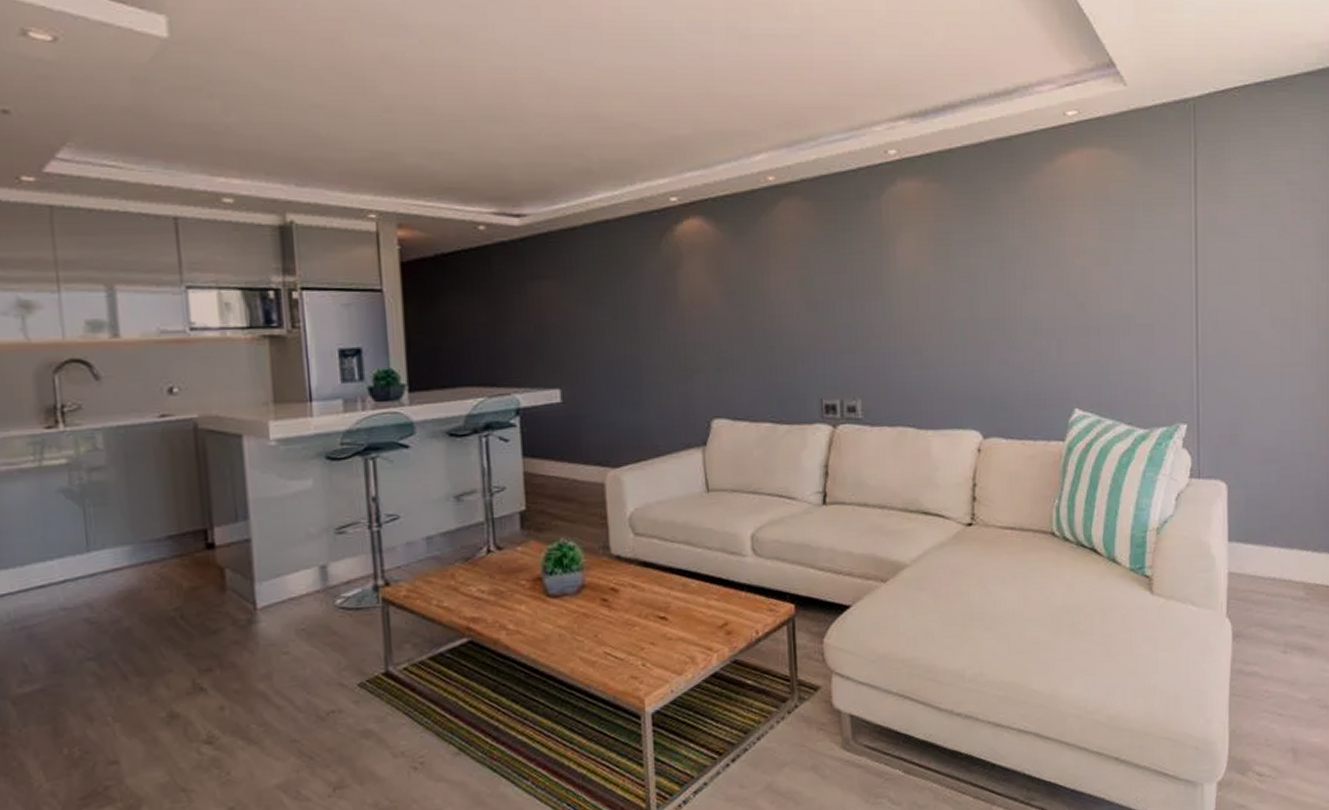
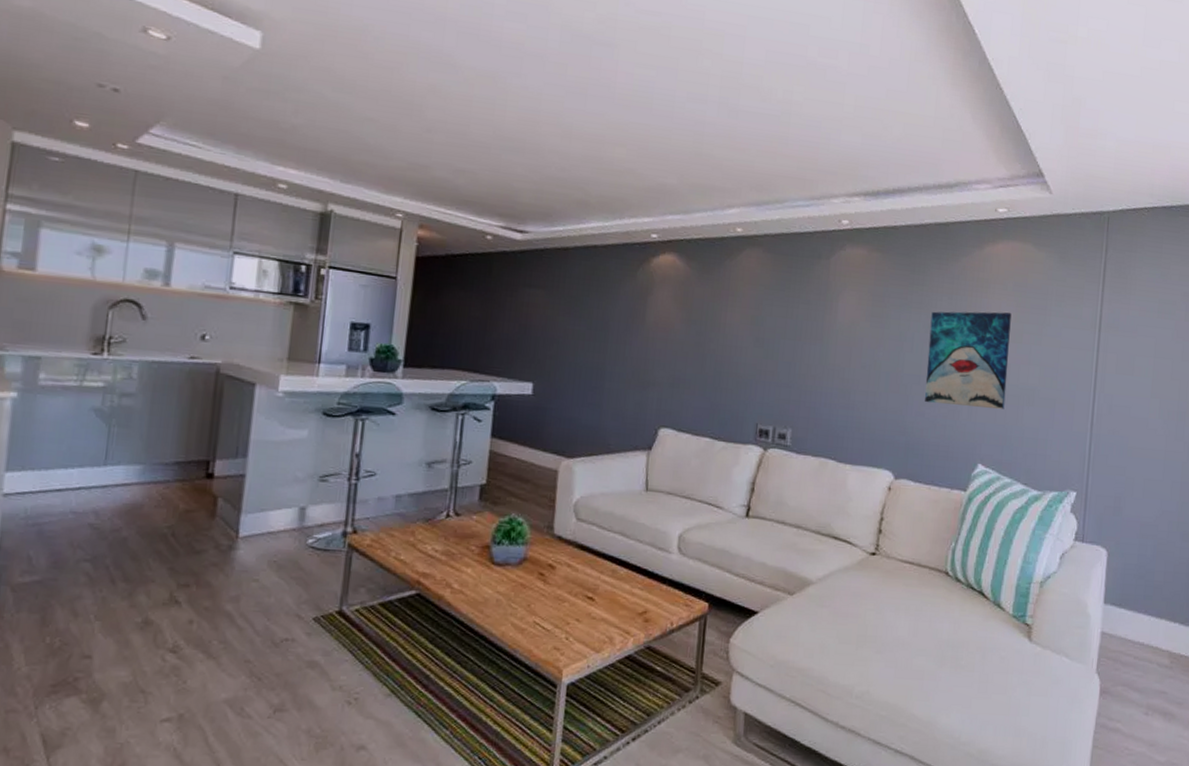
wall art: none [1004,231,1098,348] -> present [925,311,1012,409]

